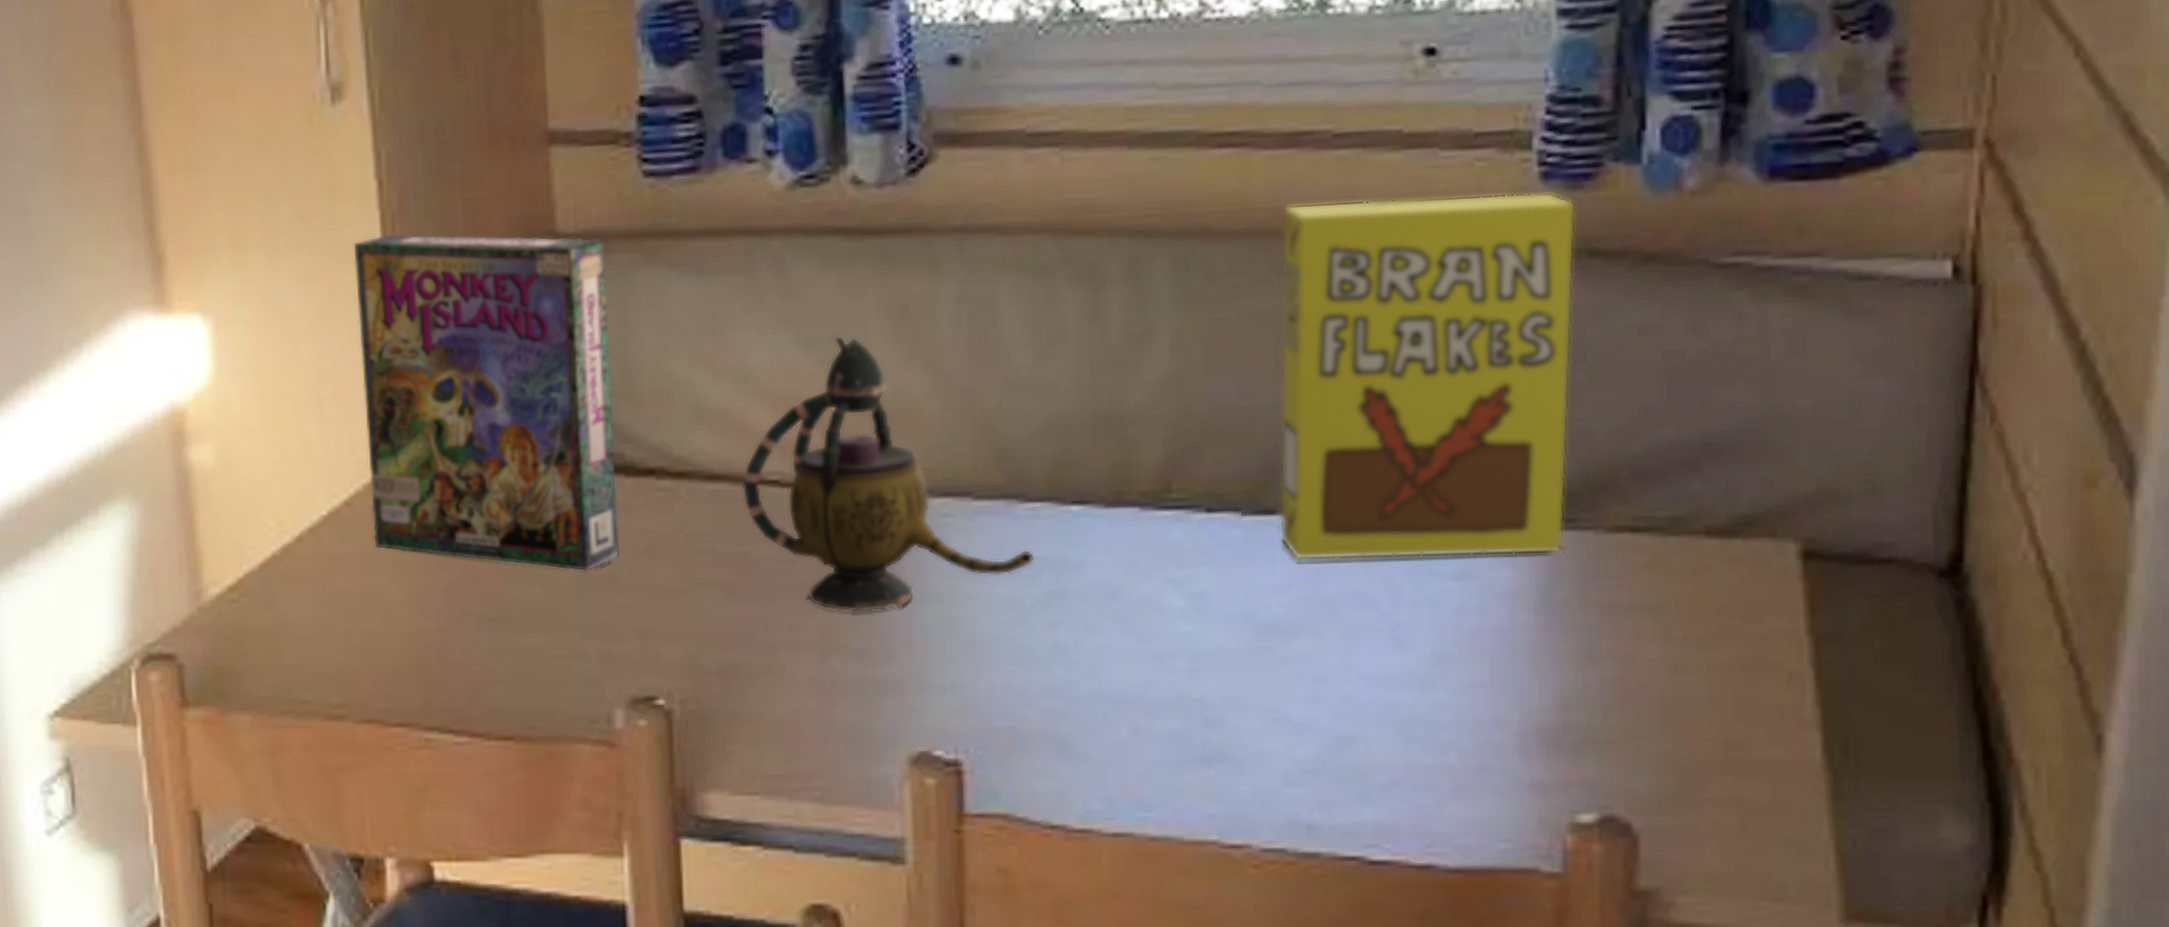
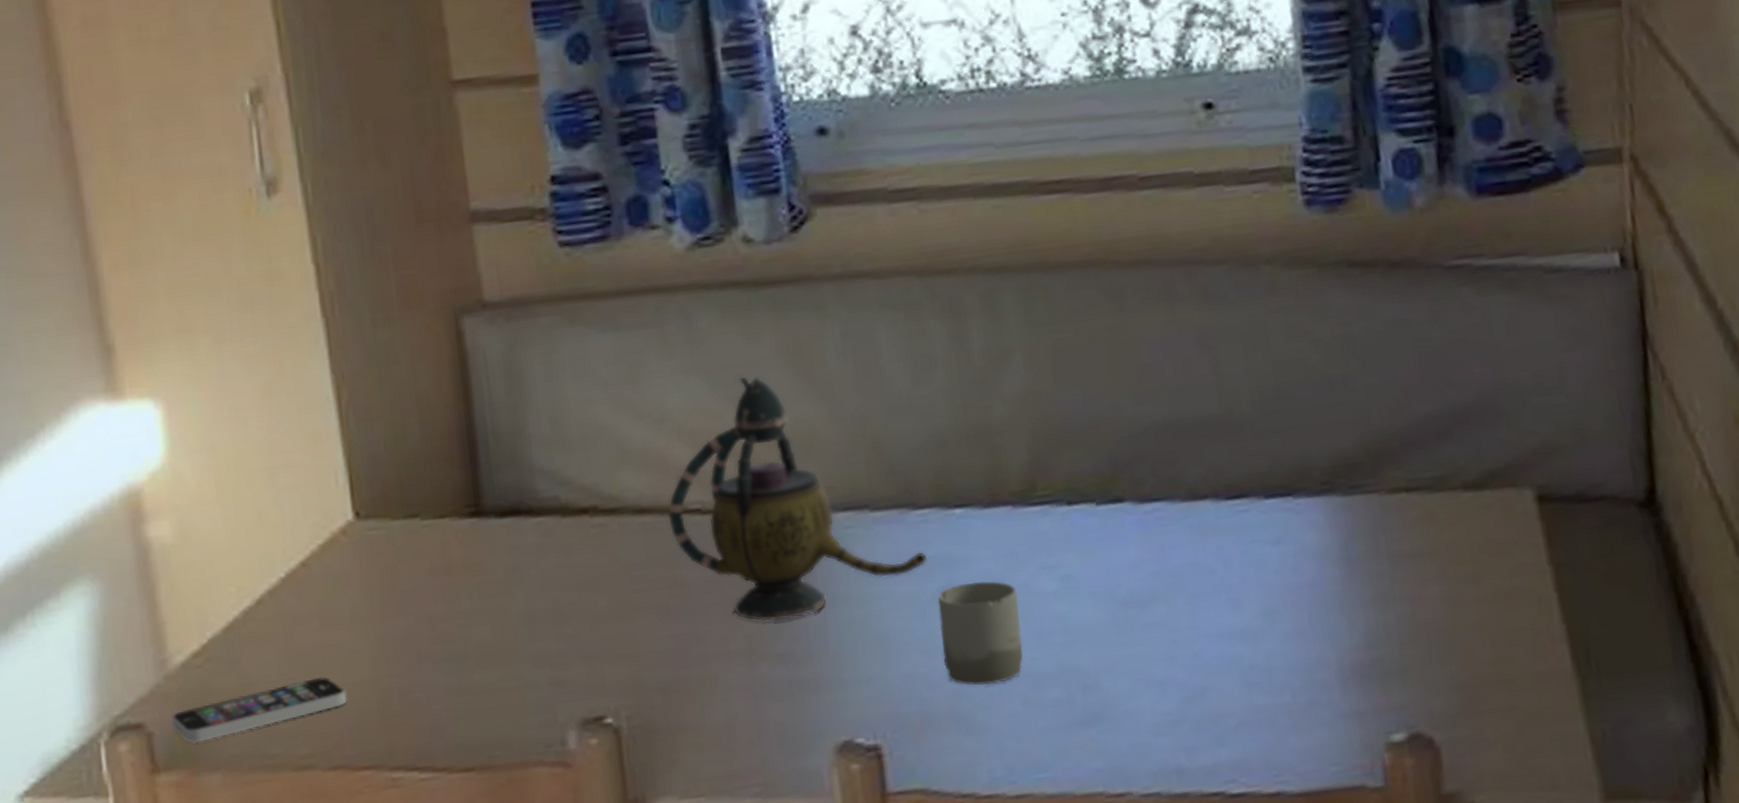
smartphone: none [203,624,384,681] -> present [171,676,347,744]
game box: present [354,234,619,572] -> none [296,304,562,608]
cup: none [1041,590,1138,707] -> present [938,580,1024,686]
cereal box: present [1279,192,1576,561] -> none [1104,216,1355,540]

